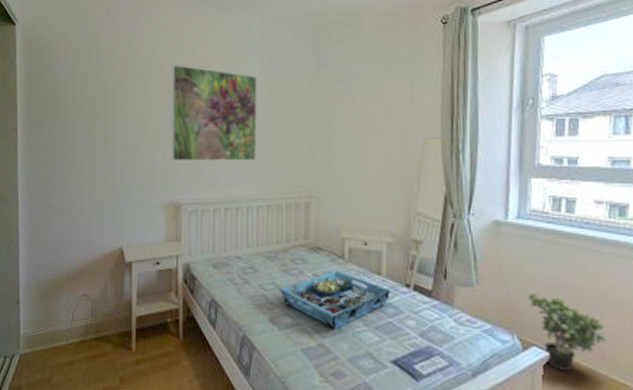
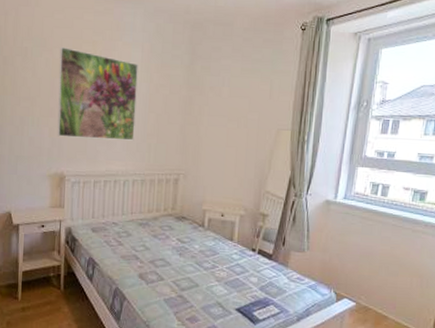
serving tray: present [279,270,390,329] -> none [148,236,239,284]
potted plant: present [526,293,607,372] -> none [344,258,399,317]

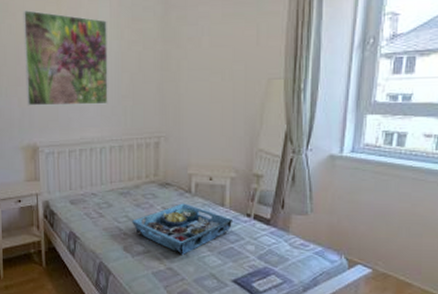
serving tray: none [148,236,239,284] -> present [131,203,232,255]

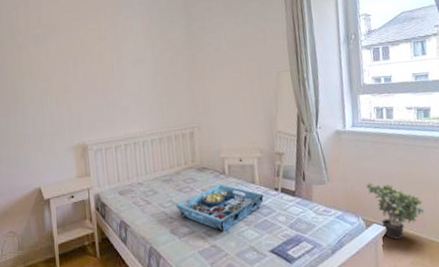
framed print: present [23,10,108,106] -> none [68,29,147,110]
potted plant: none [355,219,424,285] -> present [365,183,425,240]

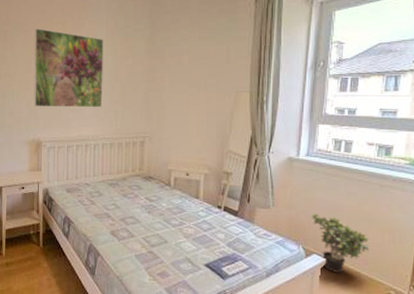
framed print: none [68,29,147,110] -> present [33,28,104,108]
serving tray: present [175,184,264,232] -> none [118,194,205,240]

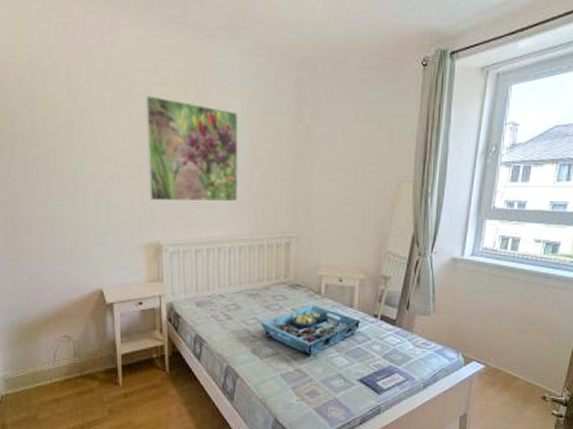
serving tray: none [118,194,205,240] -> present [260,305,360,356]
potted plant: present [310,213,370,273] -> none [472,318,529,379]

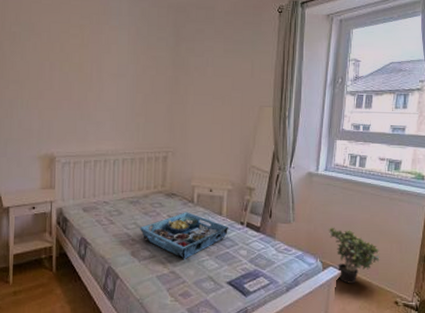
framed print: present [145,95,238,202] -> none [46,31,125,121]
potted plant: none [472,318,529,379] -> present [328,227,380,284]

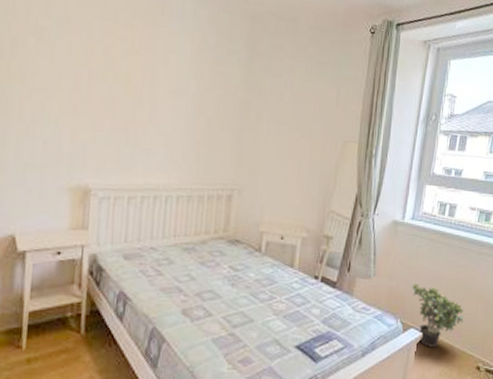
serving tray: present [139,212,228,259] -> none [193,262,300,319]

